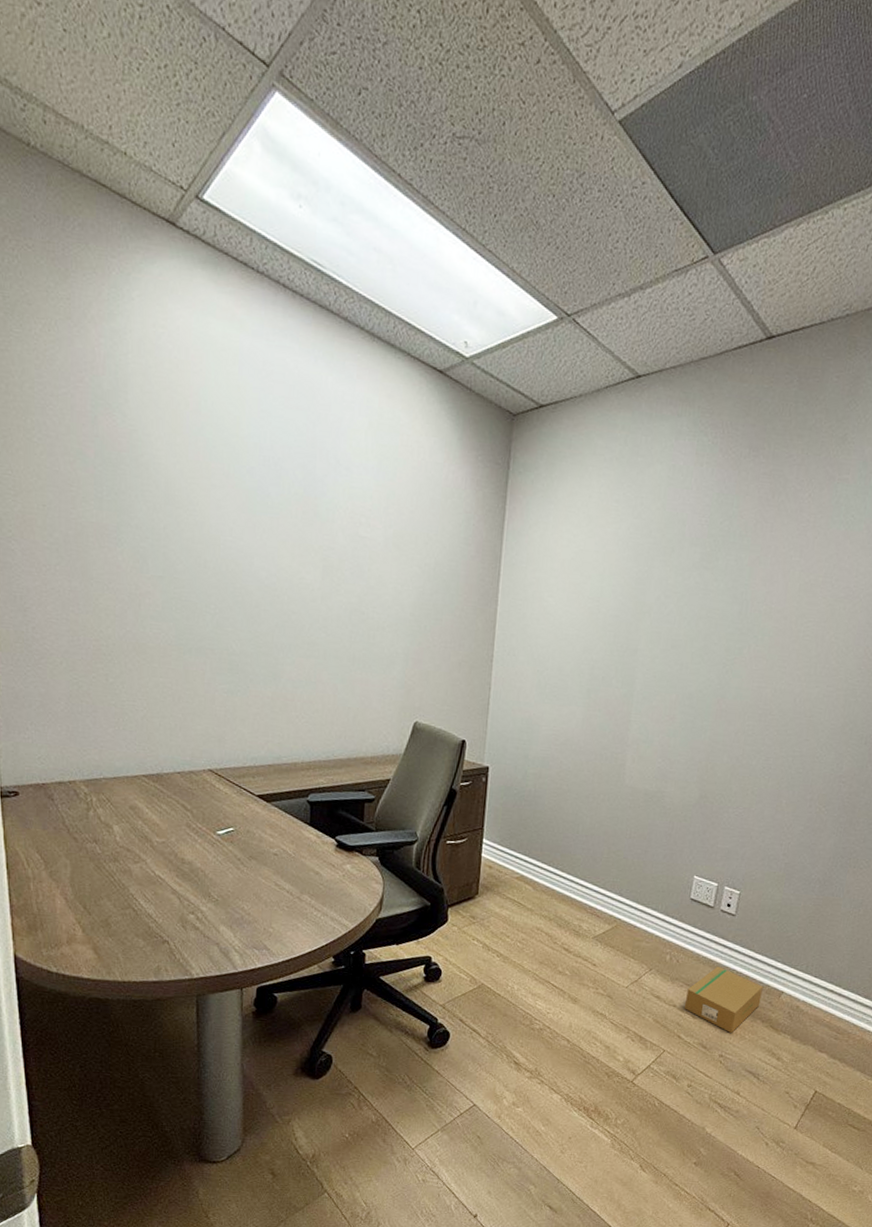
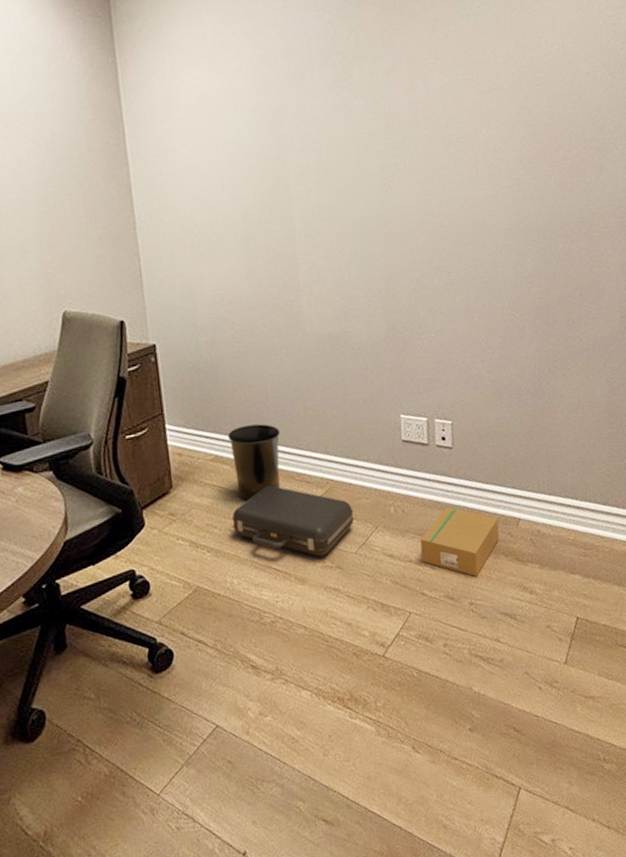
briefcase: none [523,911,633,984] -> present [231,485,354,558]
waste bin: none [534,854,583,921] -> present [227,424,281,501]

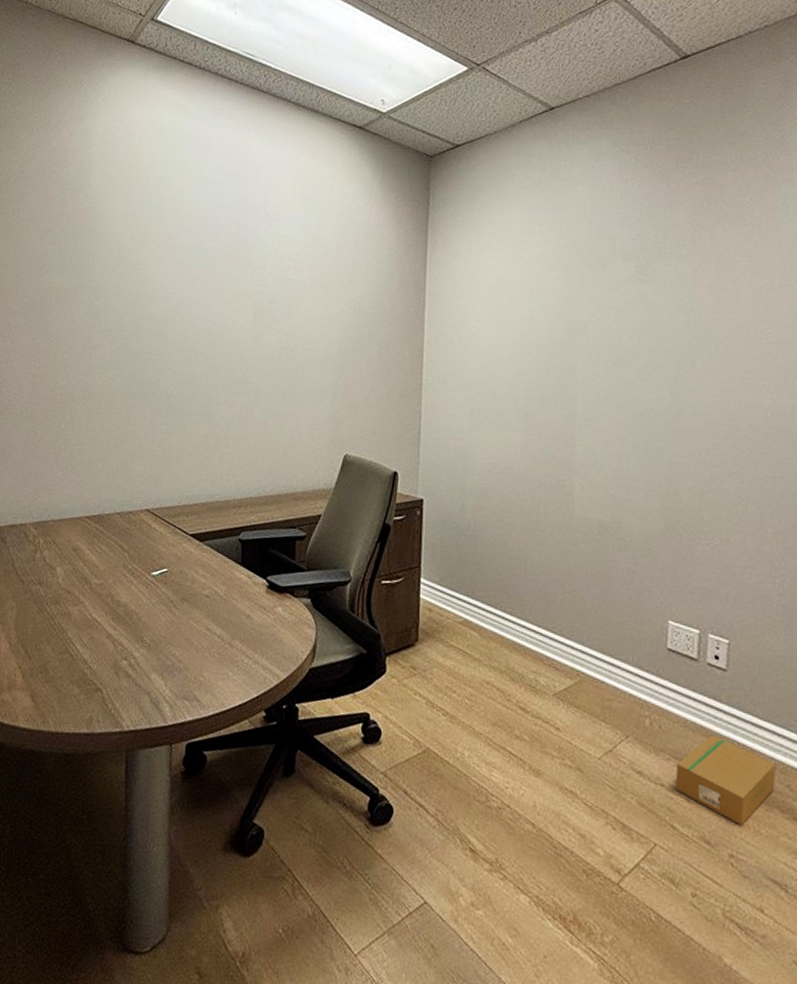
waste bin: present [227,424,281,501] -> none [479,595,535,674]
briefcase: present [231,485,354,558] -> none [471,662,603,753]

